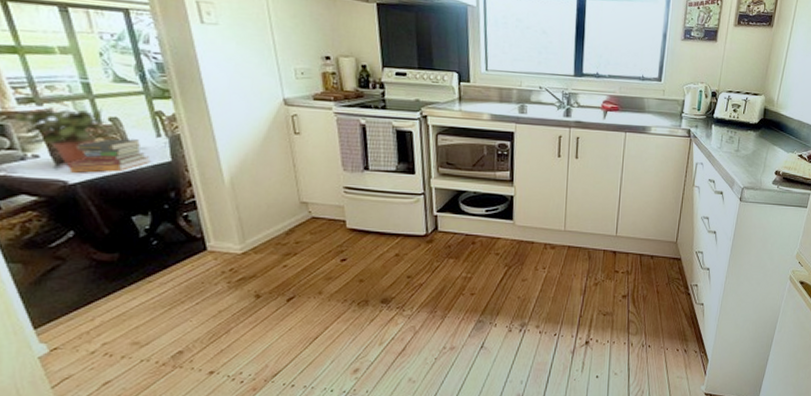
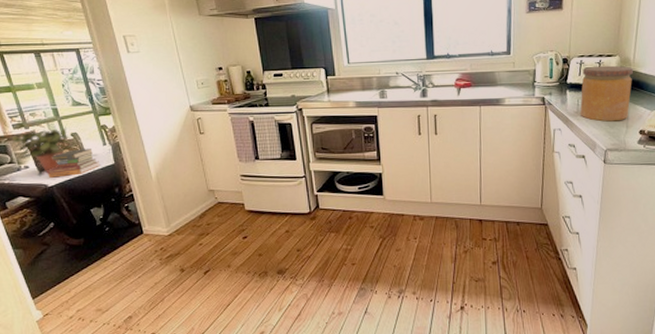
jar: none [723,103,777,160] -> present [580,65,634,122]

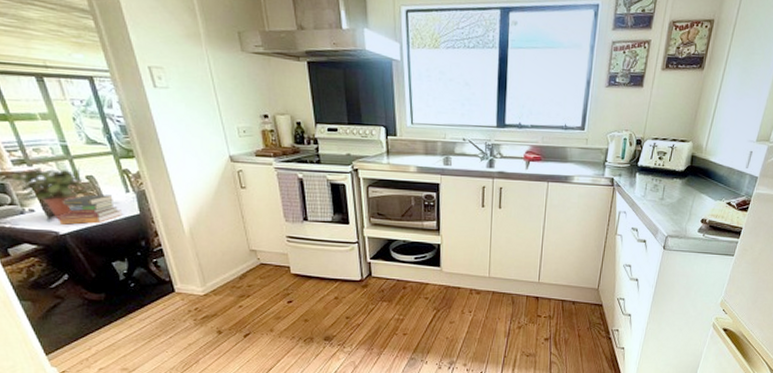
jar: present [580,65,634,122] -> none [647,150,705,209]

